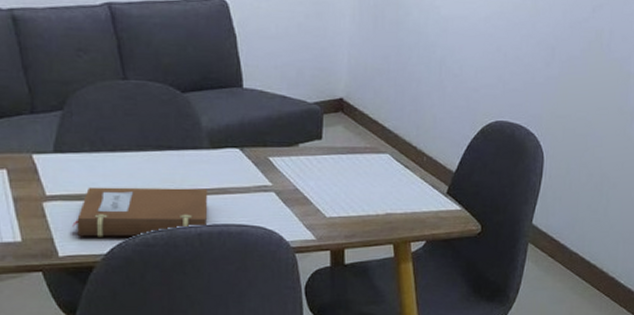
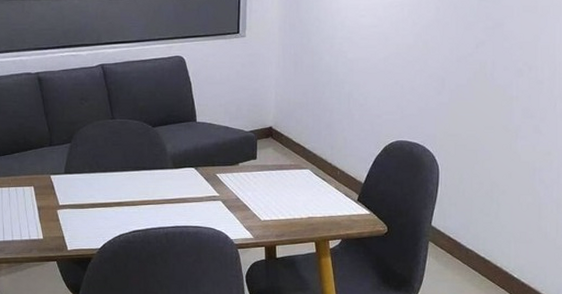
notebook: present [72,187,208,237] -> none [77,198,172,236]

